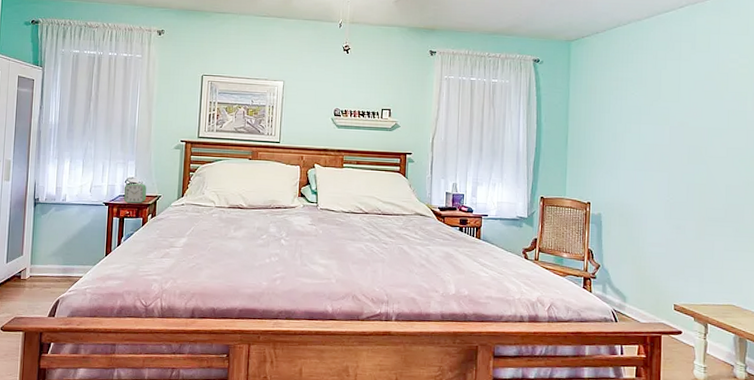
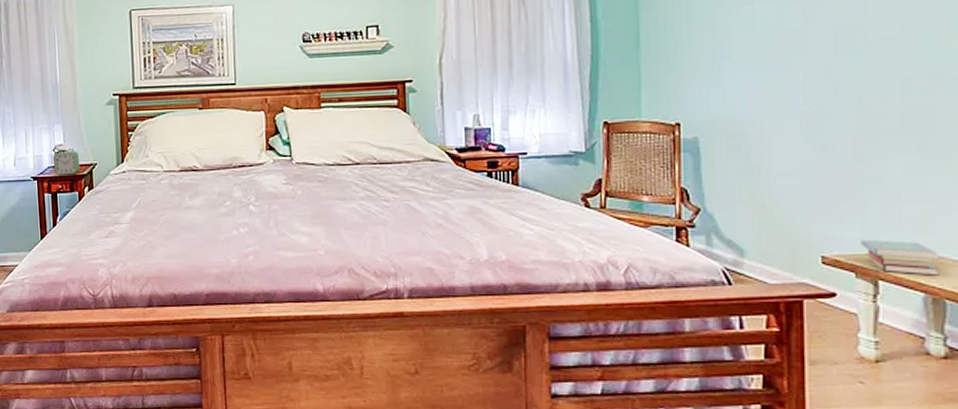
books: none [698,294,744,322] -> present [861,239,939,276]

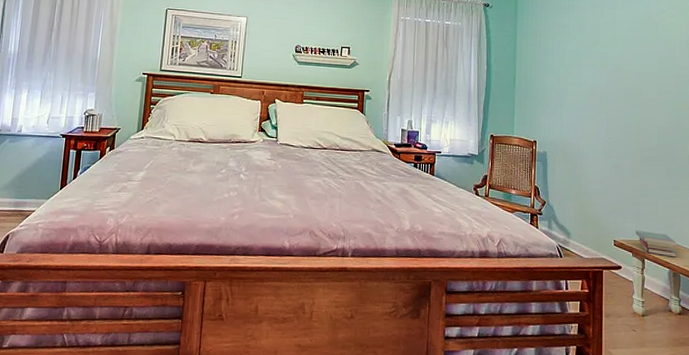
alarm clock: present [52,151,81,175] -> none [82,115,106,136]

